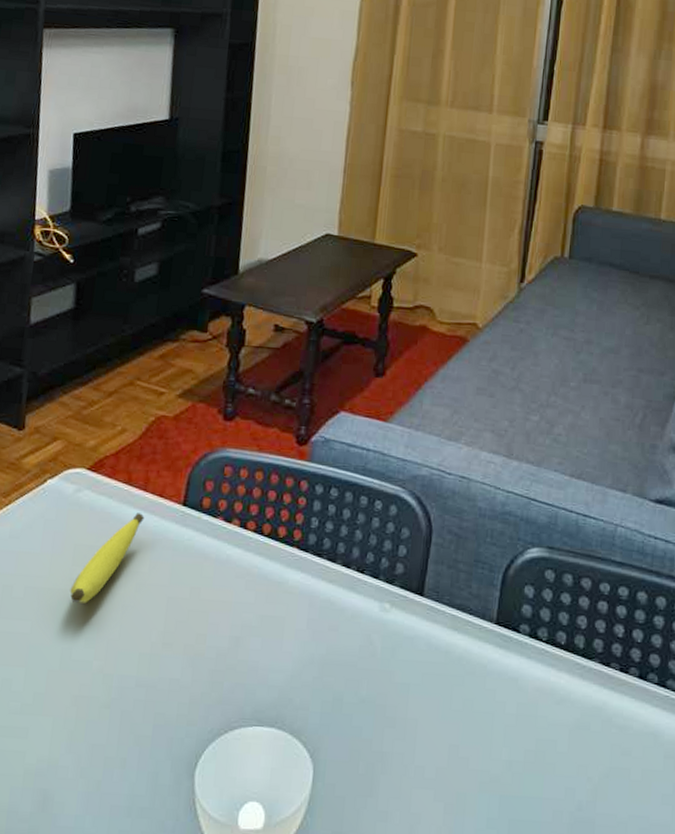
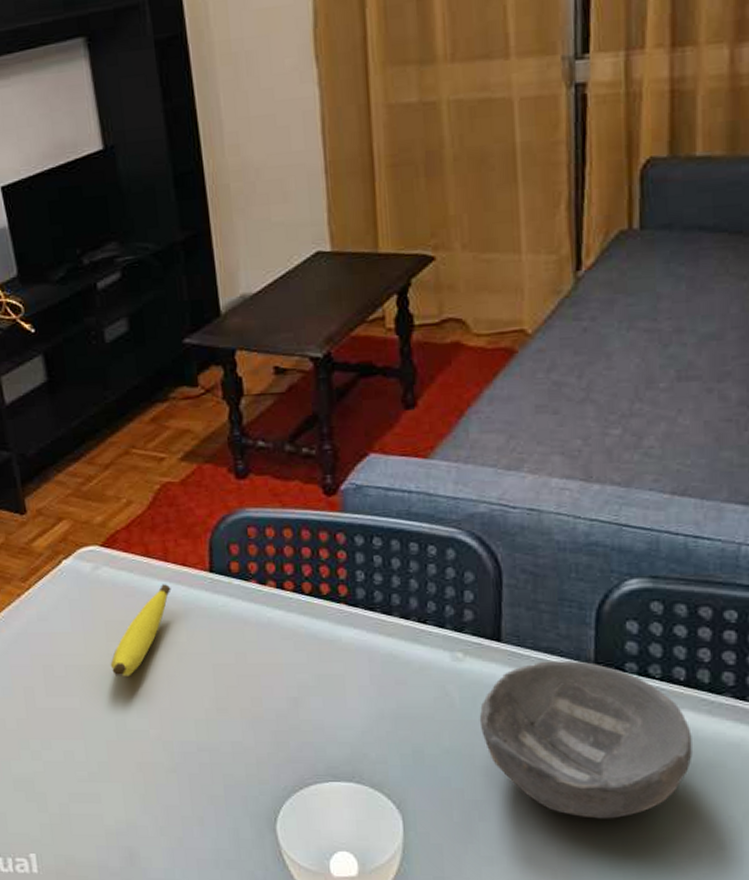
bowl: none [395,617,566,776] -> present [479,661,692,819]

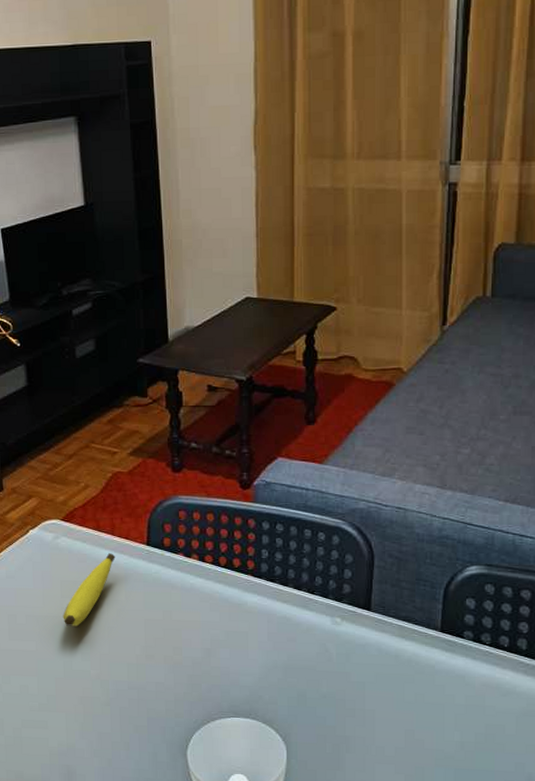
bowl: present [479,661,692,819] -> none [350,627,511,754]

